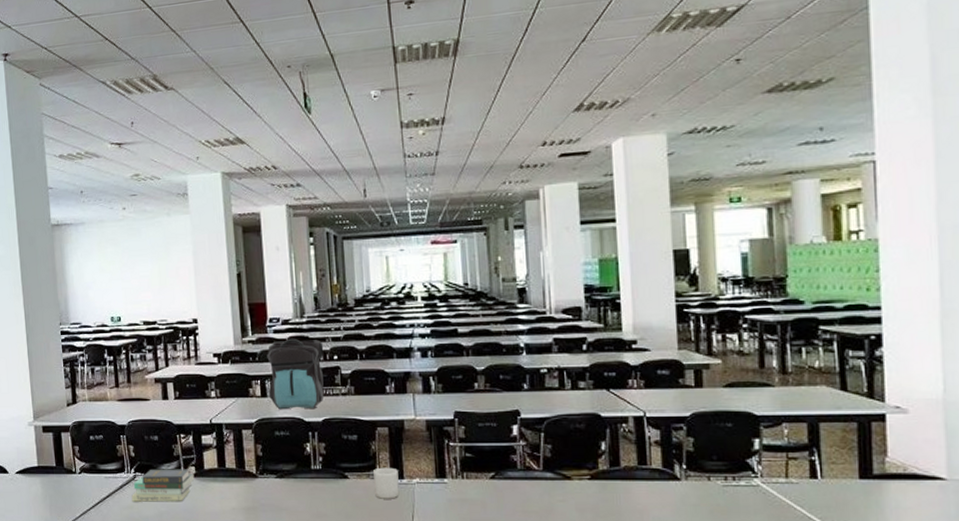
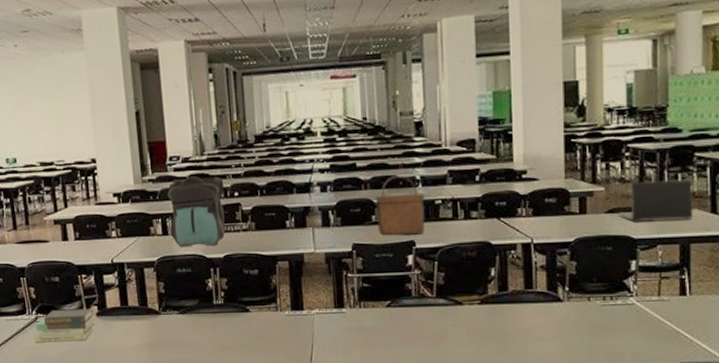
mug: present [372,467,400,499] -> none [273,299,300,330]
handbag: none [478,343,530,404] -> present [376,176,425,236]
laptop computer: none [737,353,821,398] -> present [618,179,694,222]

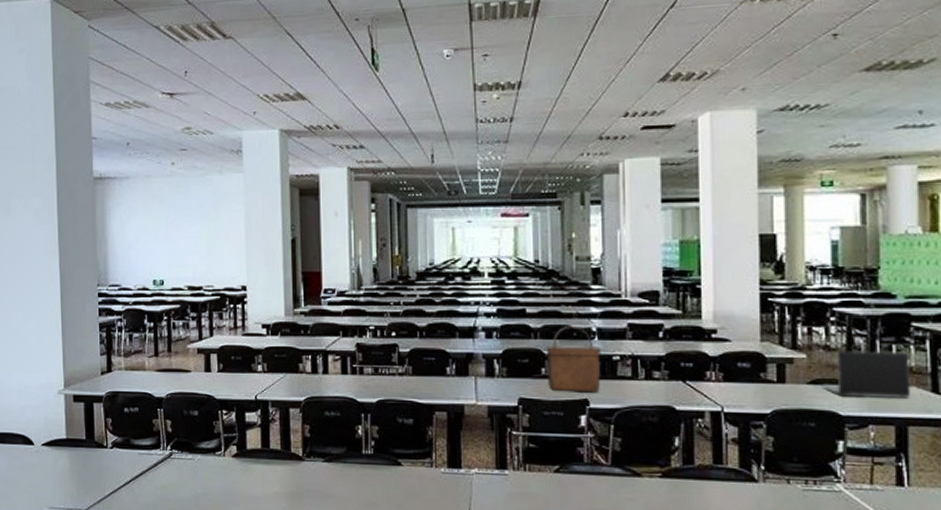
books: present [34,308,97,343] -> none [167,446,236,483]
backpack: present [167,176,226,248] -> none [319,311,381,389]

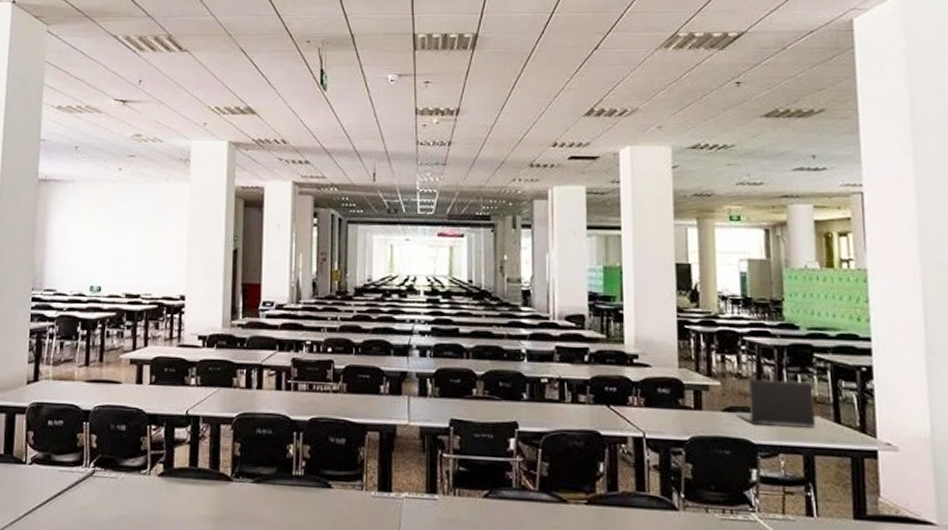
handbag: present [546,326,601,393] -> none [477,347,530,416]

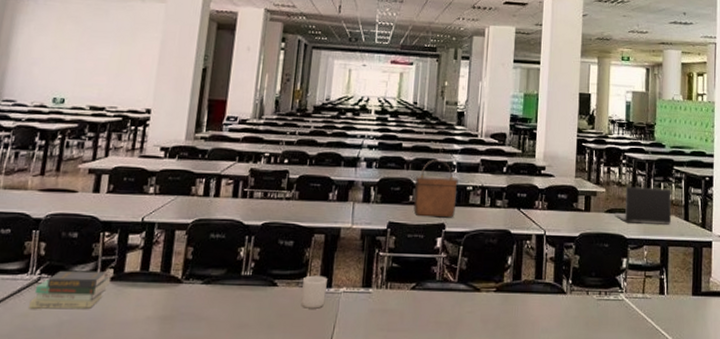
books: none [87,464,162,504] -> present [29,270,111,309]
mug: none [358,477,386,515] -> present [301,275,327,309]
handbag: none [477,347,530,416] -> present [413,160,458,218]

